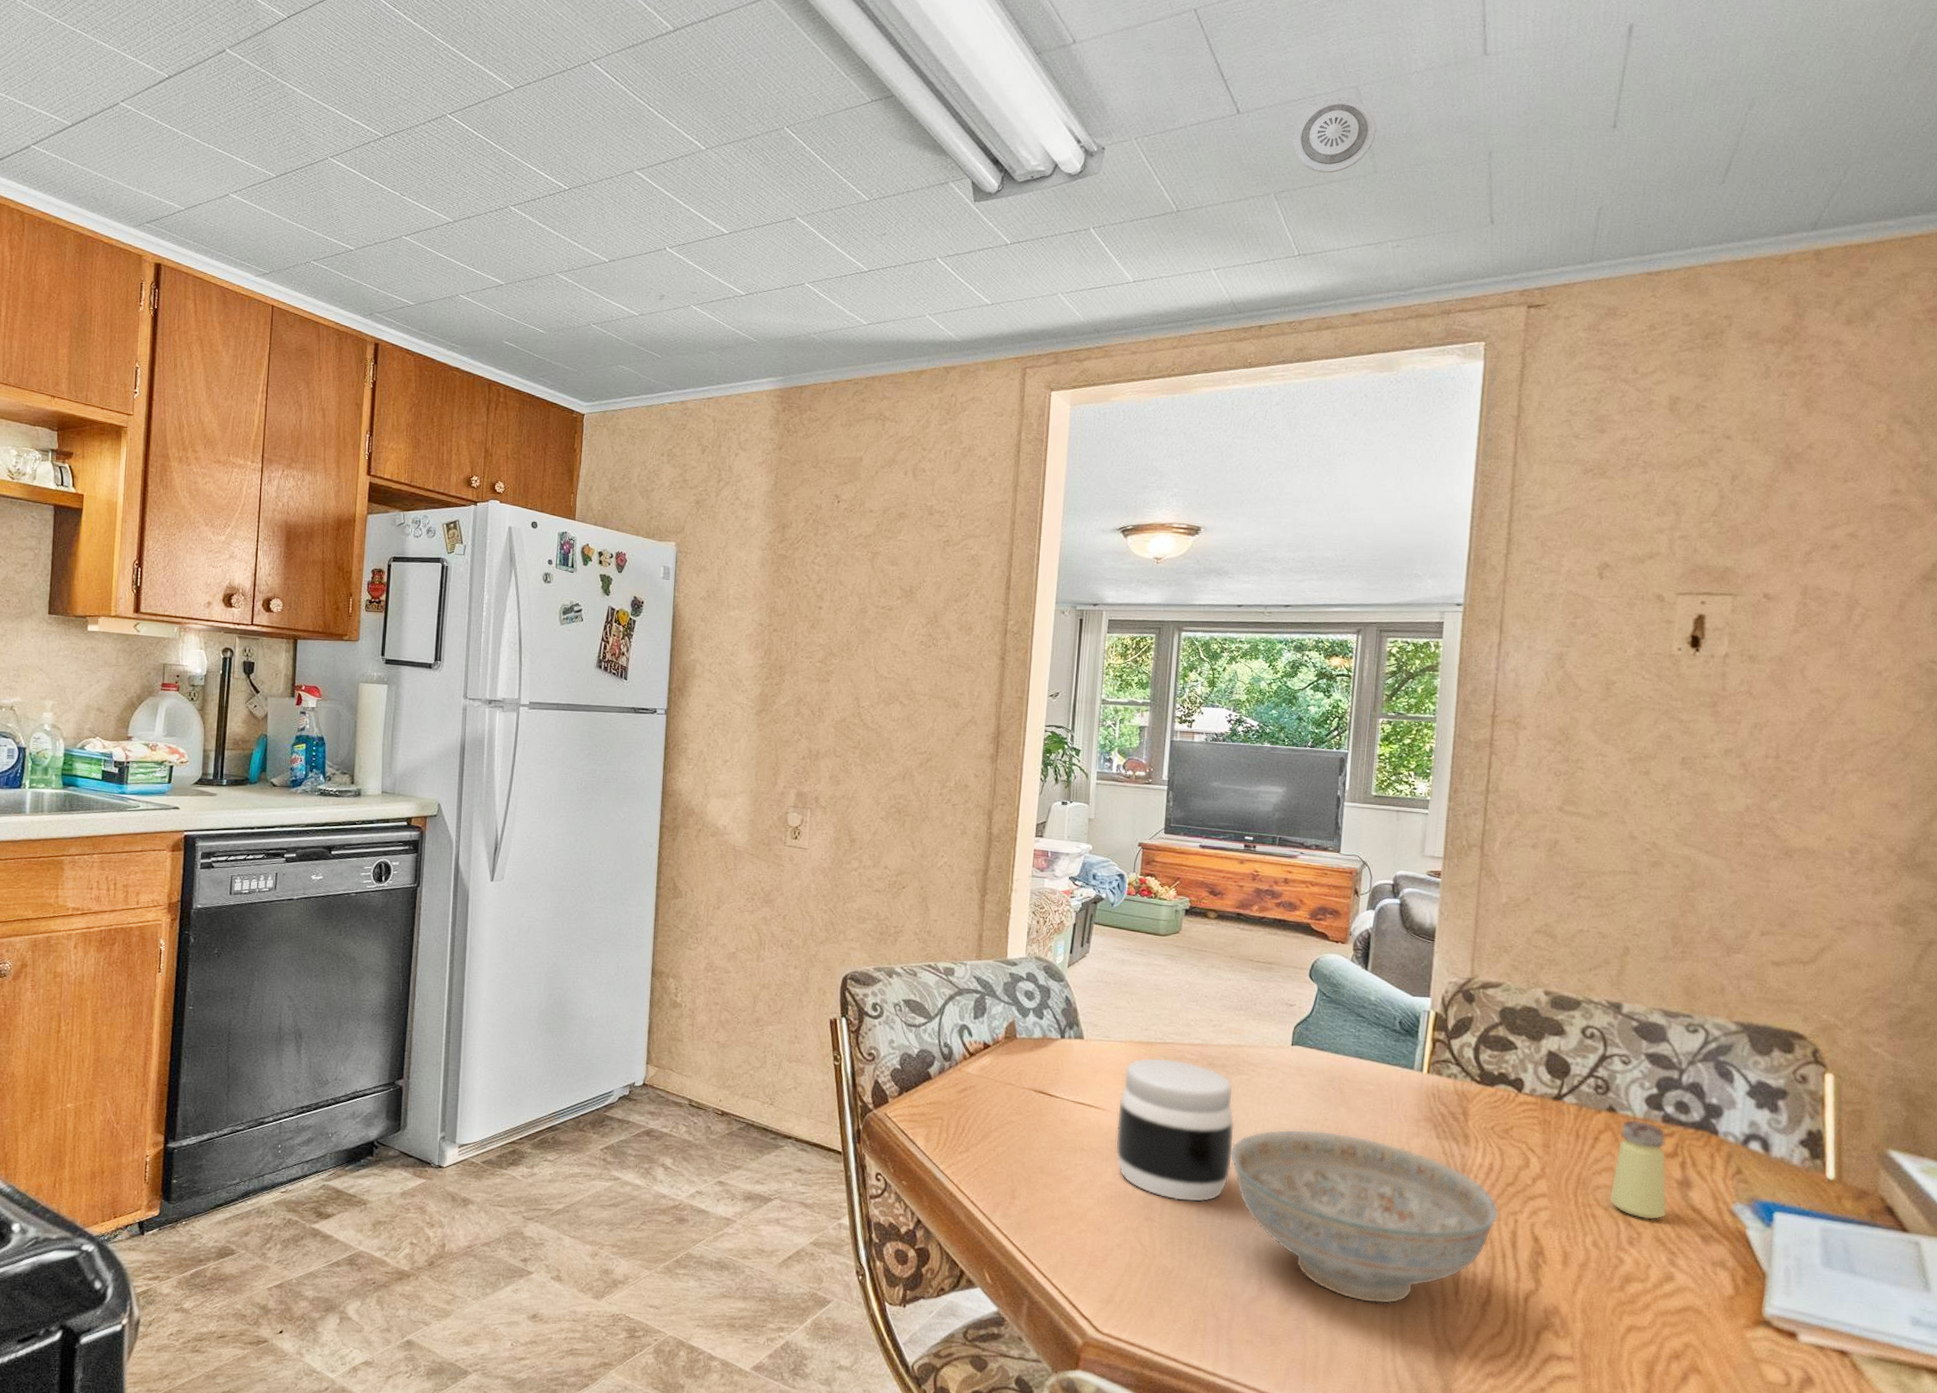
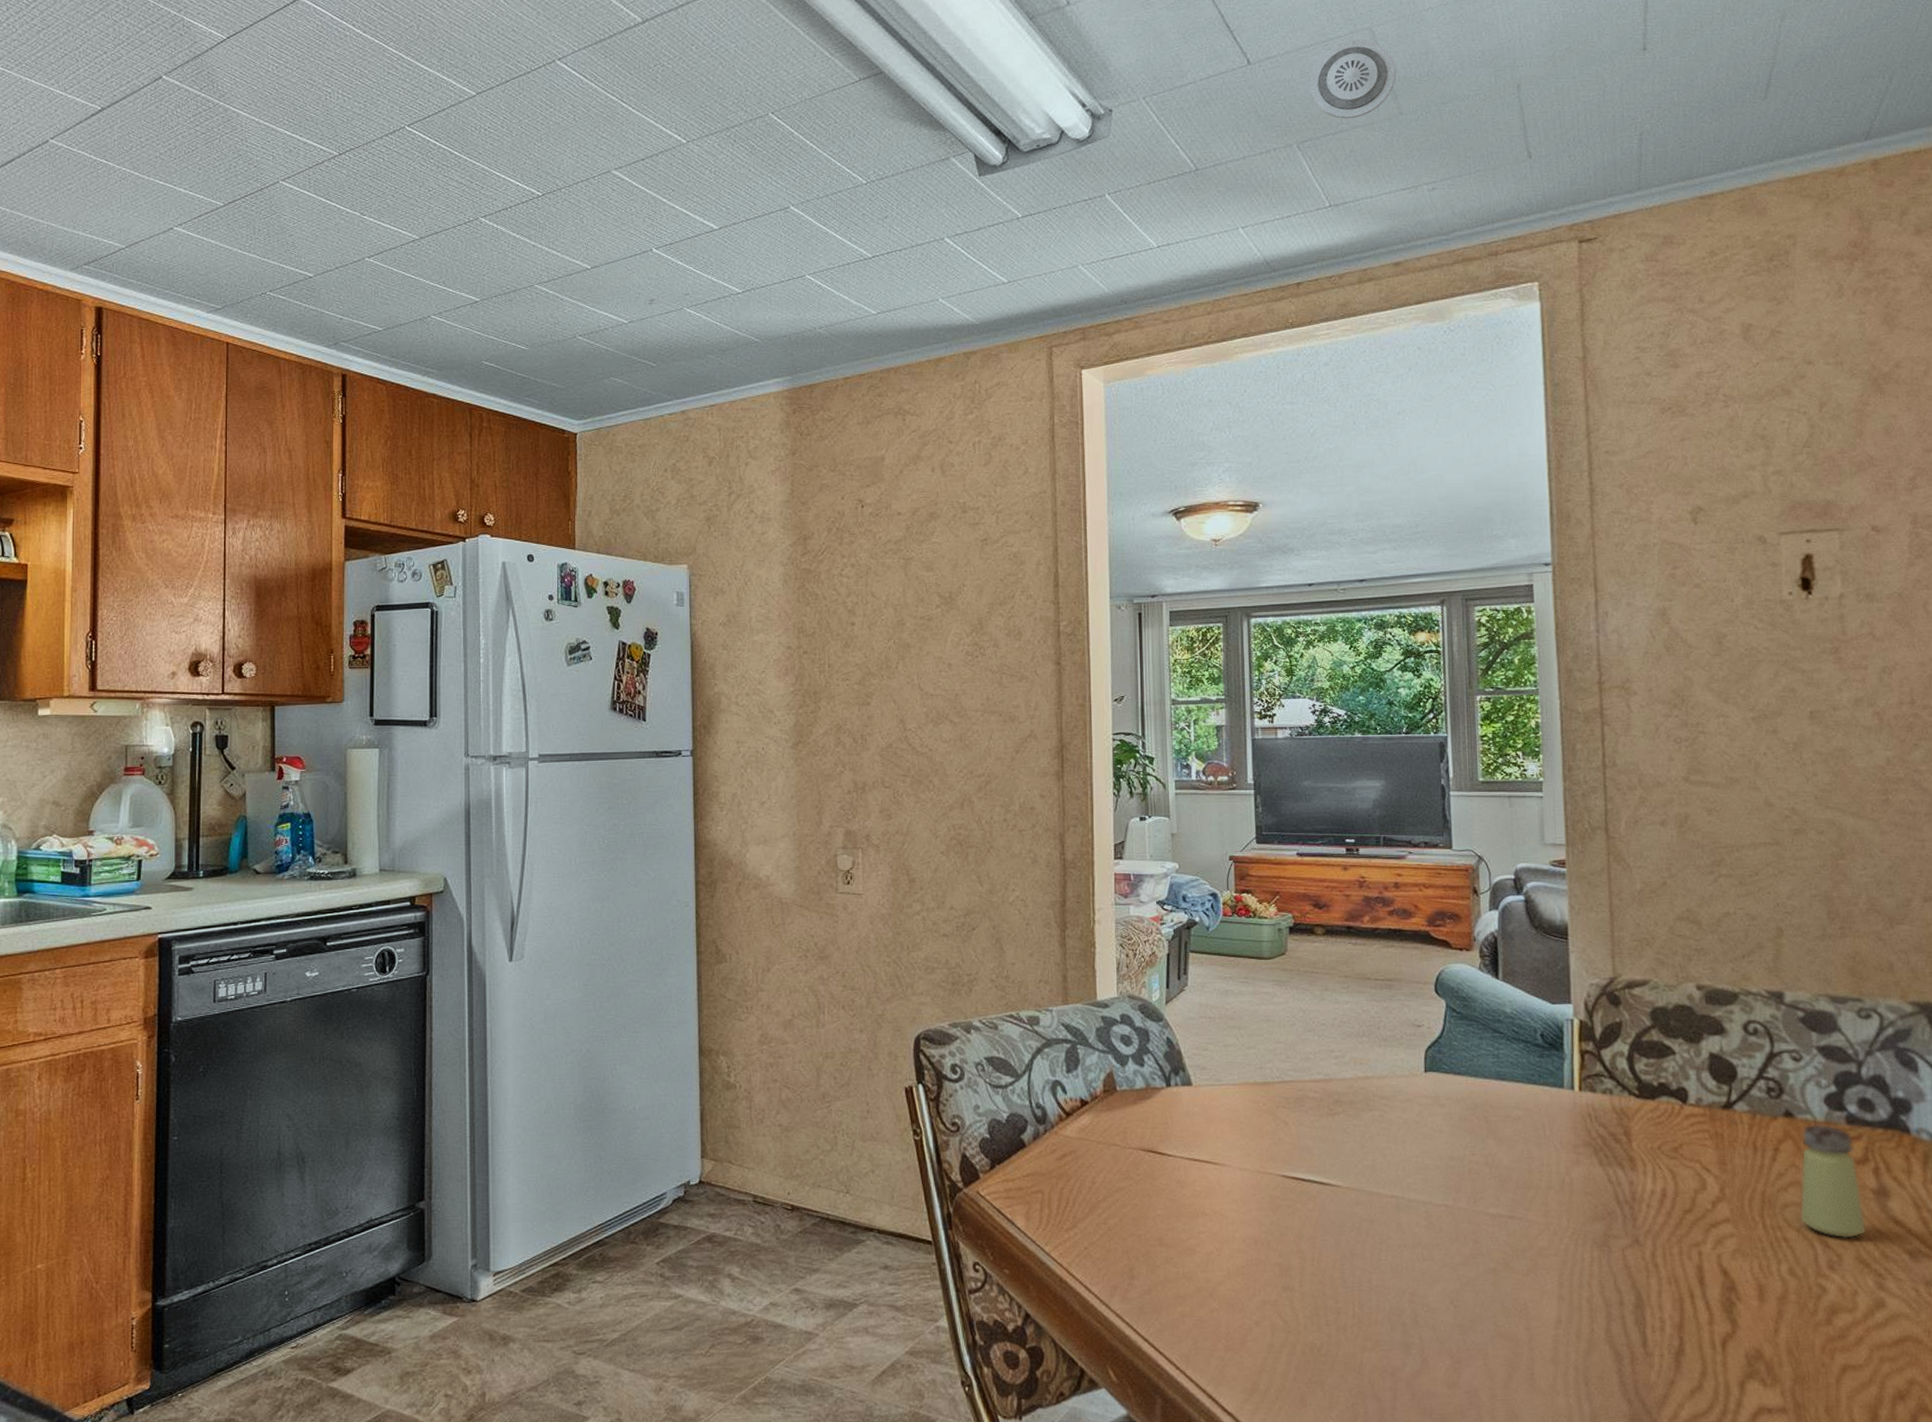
jar: present [1115,1057,1235,1203] -> none [1238,1099,1375,1265]
decorative bowl: present [1231,1129,1499,1304] -> none [1371,1167,1680,1366]

